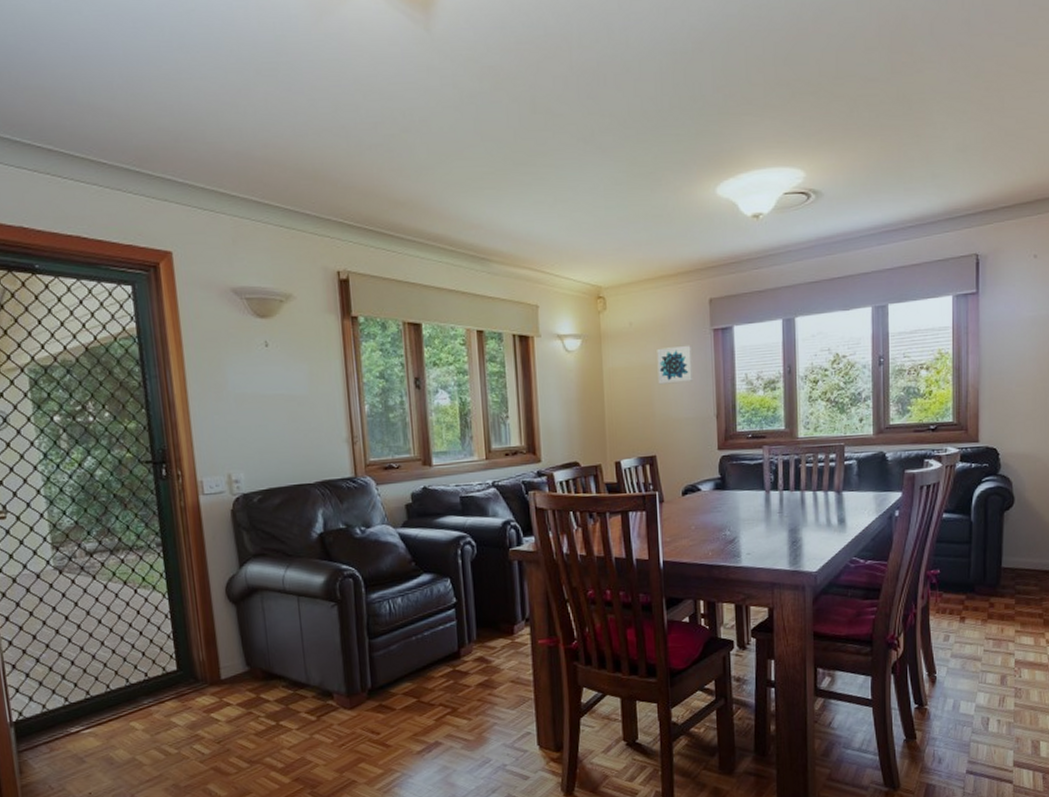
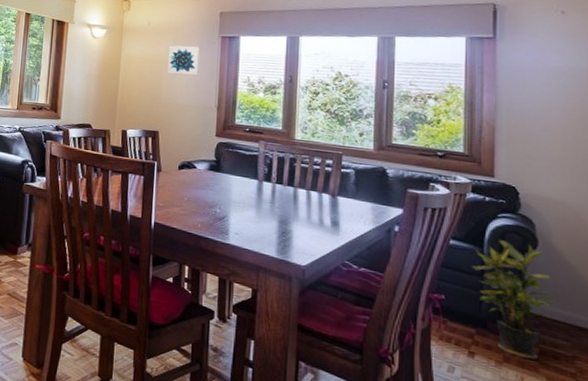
potted plant: none [962,502,1029,612] -> present [472,238,558,360]

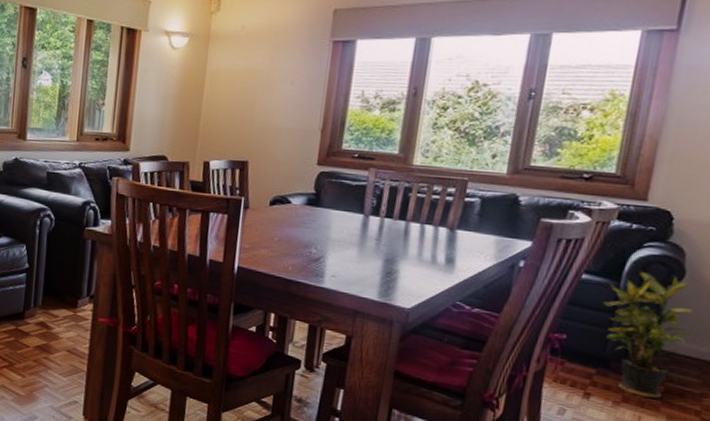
wall art: present [167,45,201,76] -> none [263,54,307,92]

